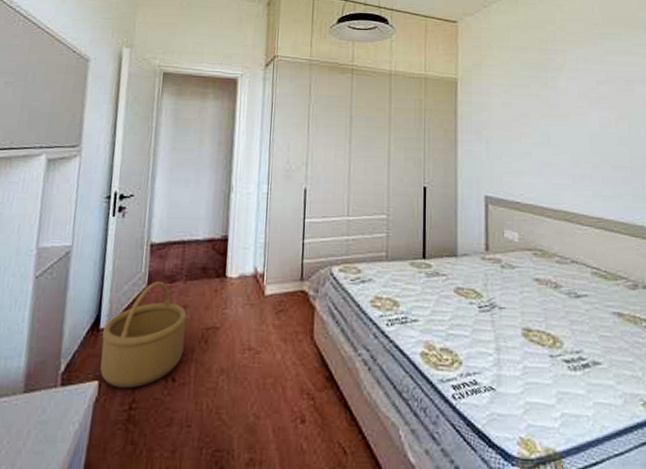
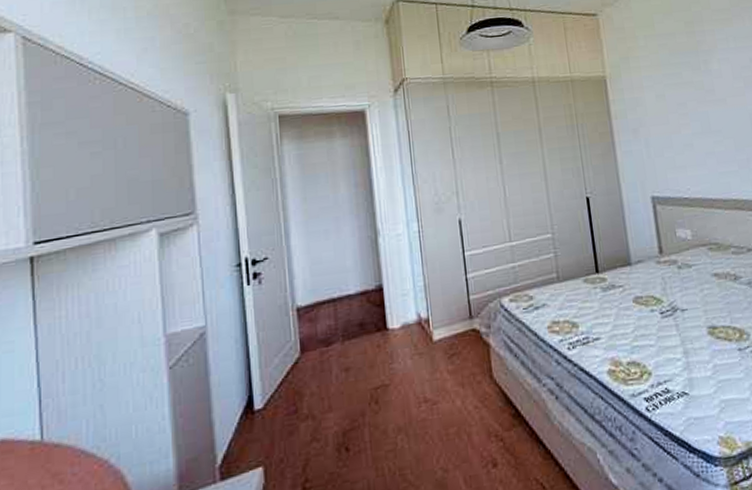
basket: present [100,280,187,388] -> none [257,346,353,470]

